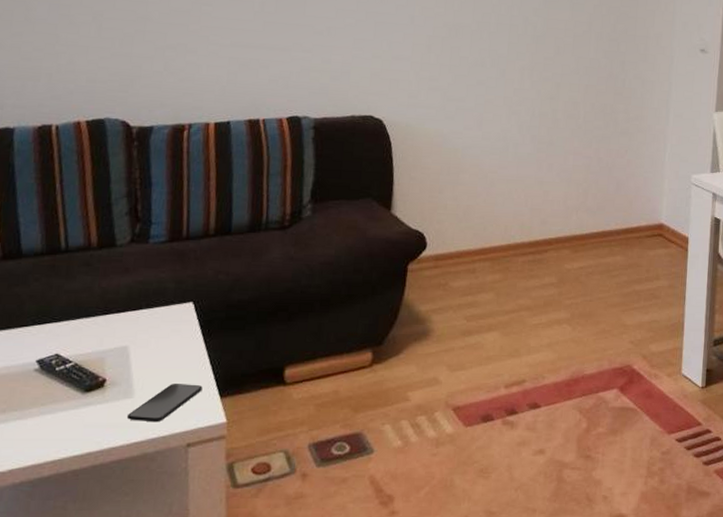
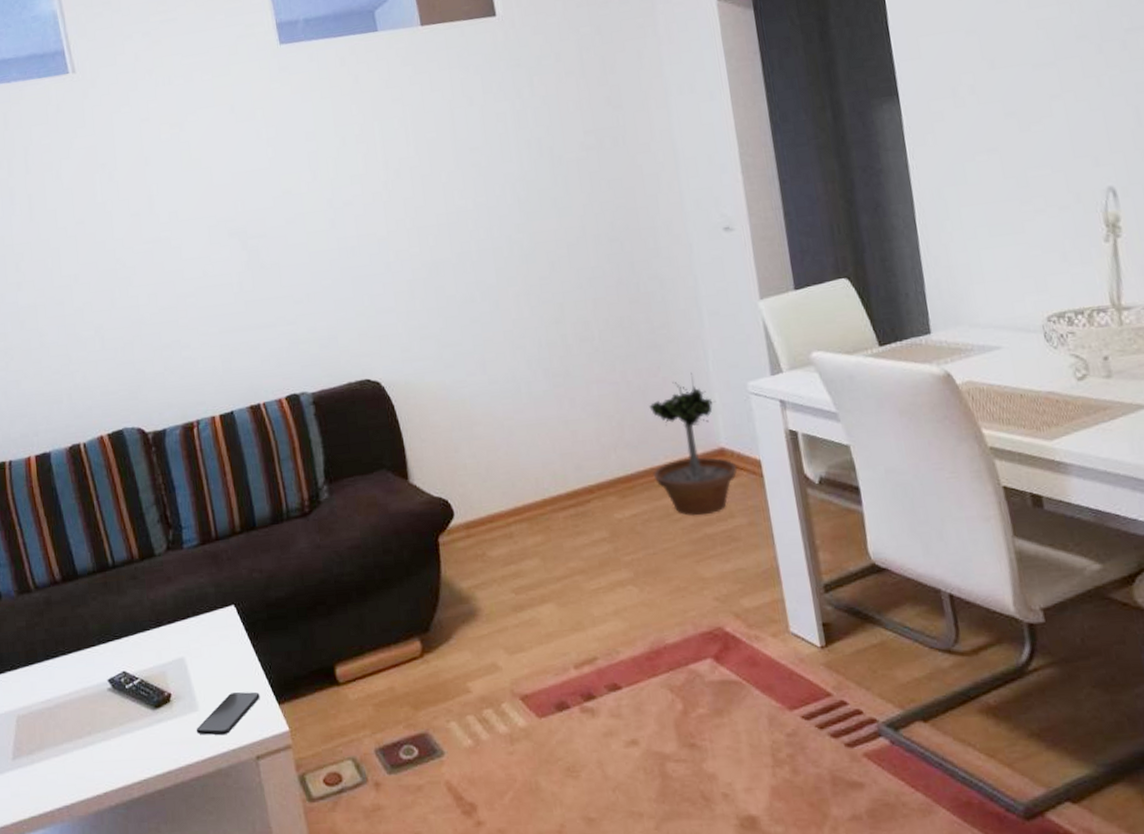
potted tree: none [603,159,670,274] -> present [649,372,738,515]

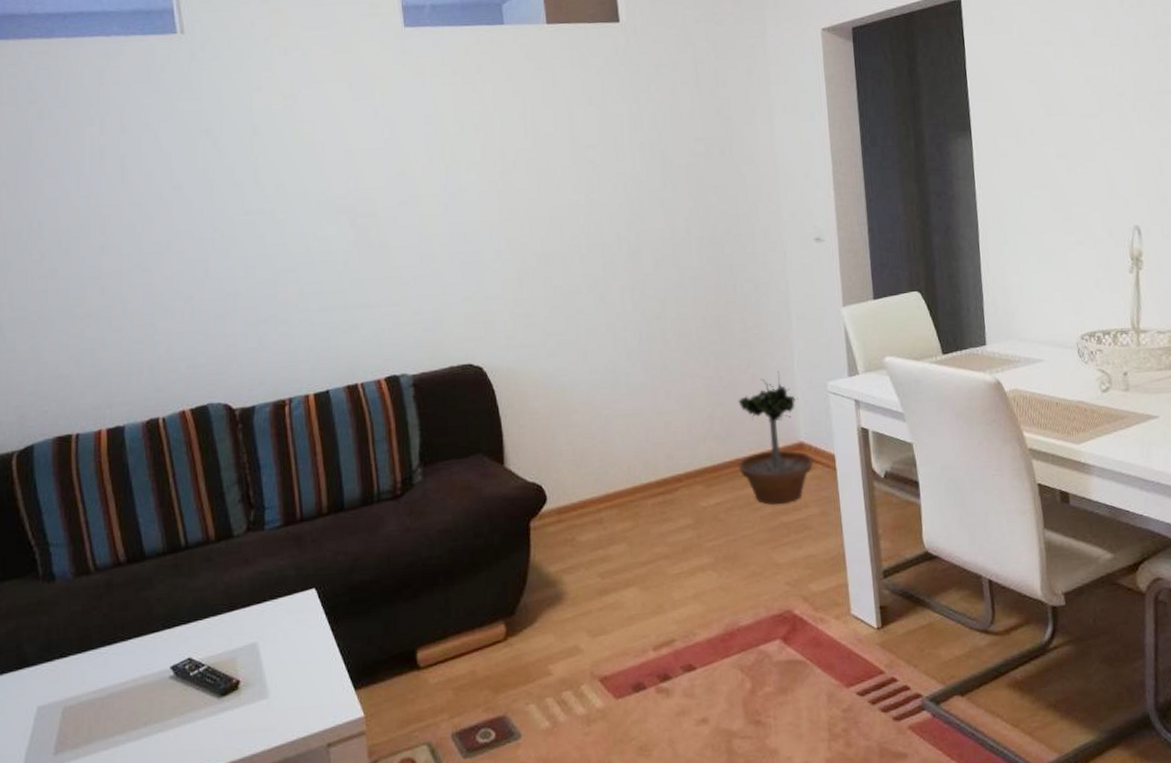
smartphone: present [196,692,260,736] -> none [264,677,336,723]

